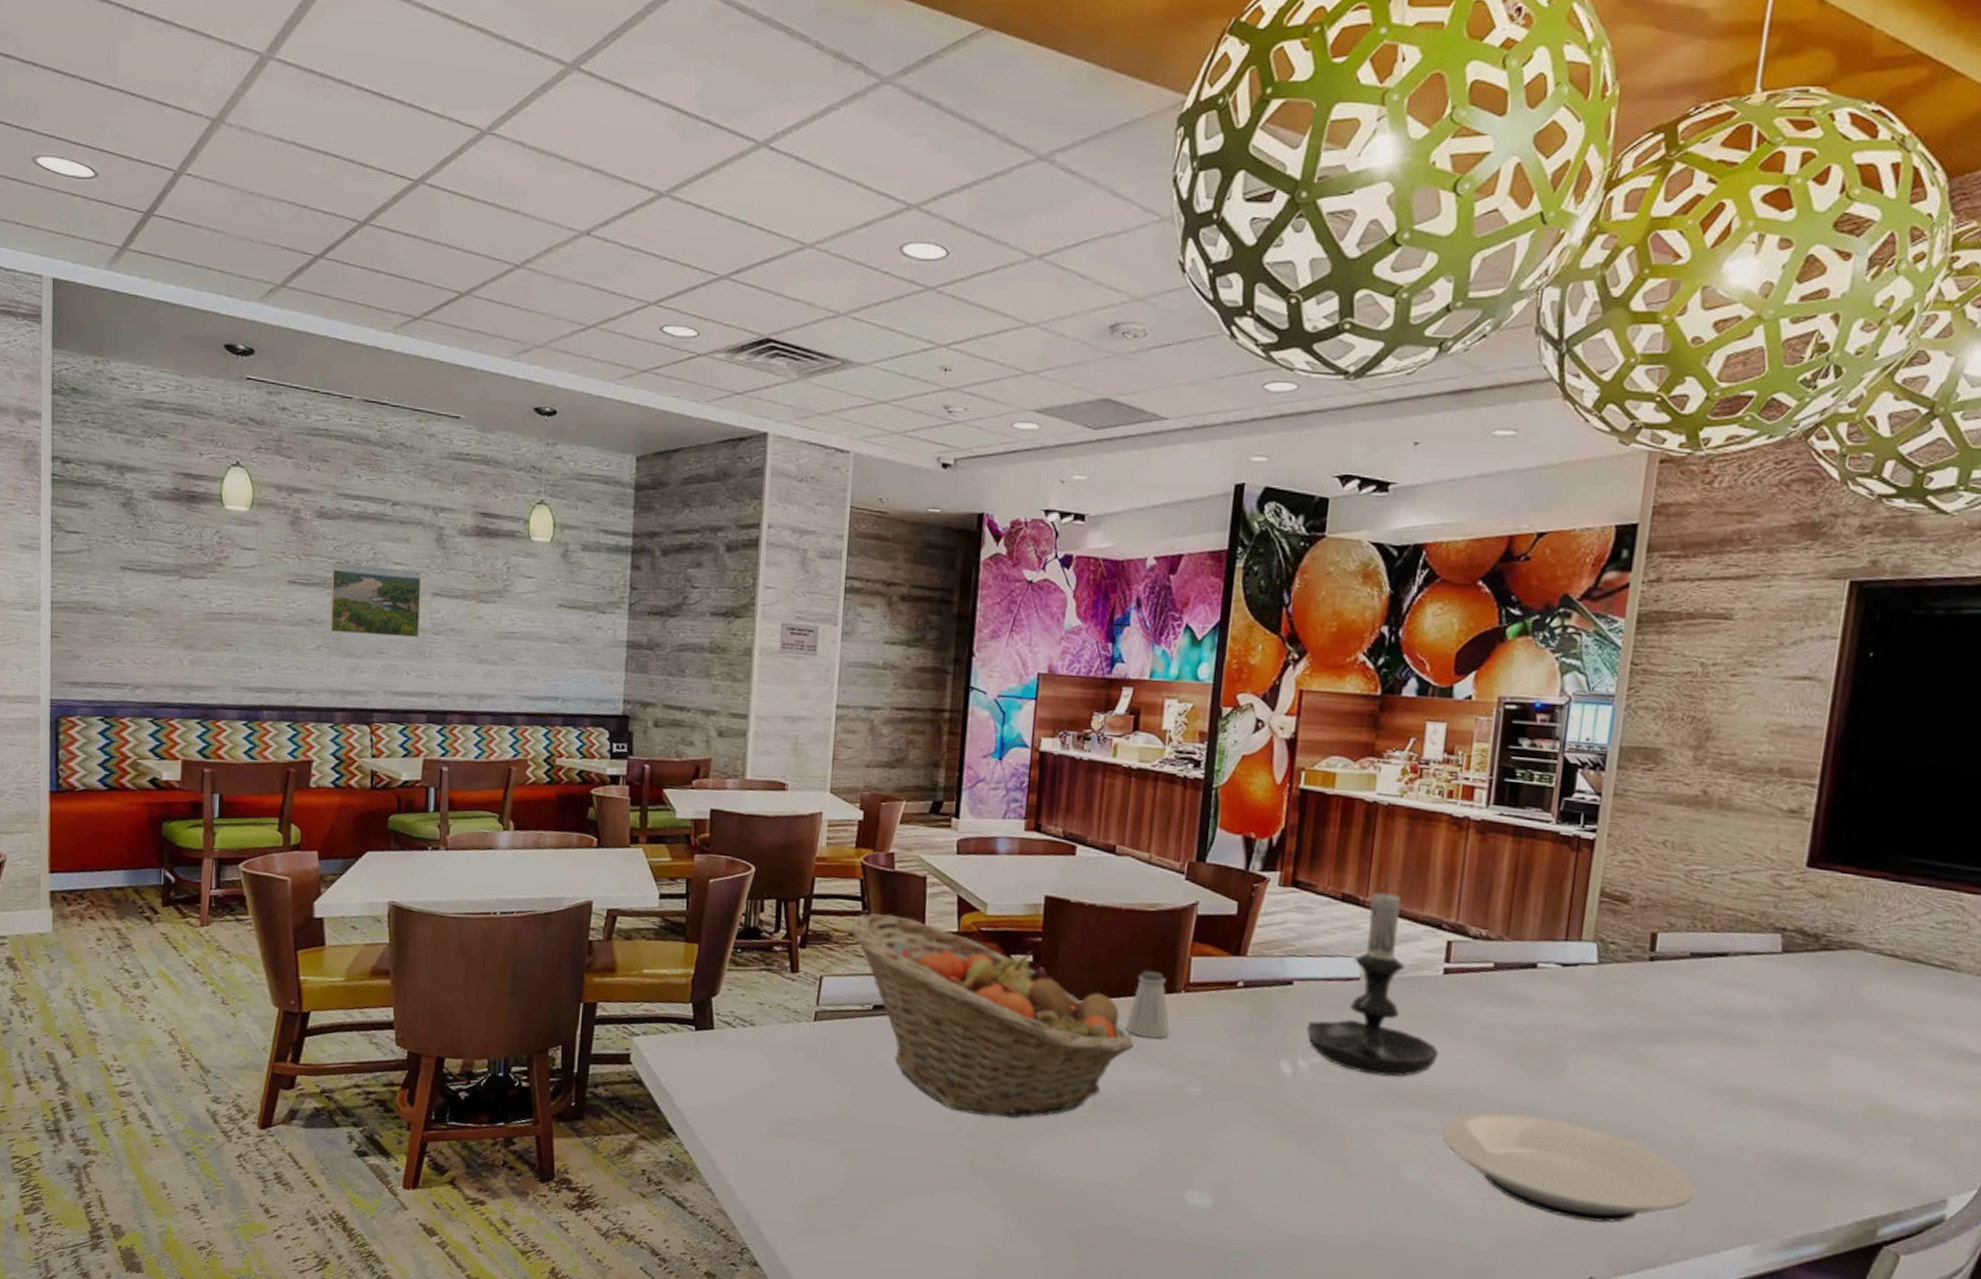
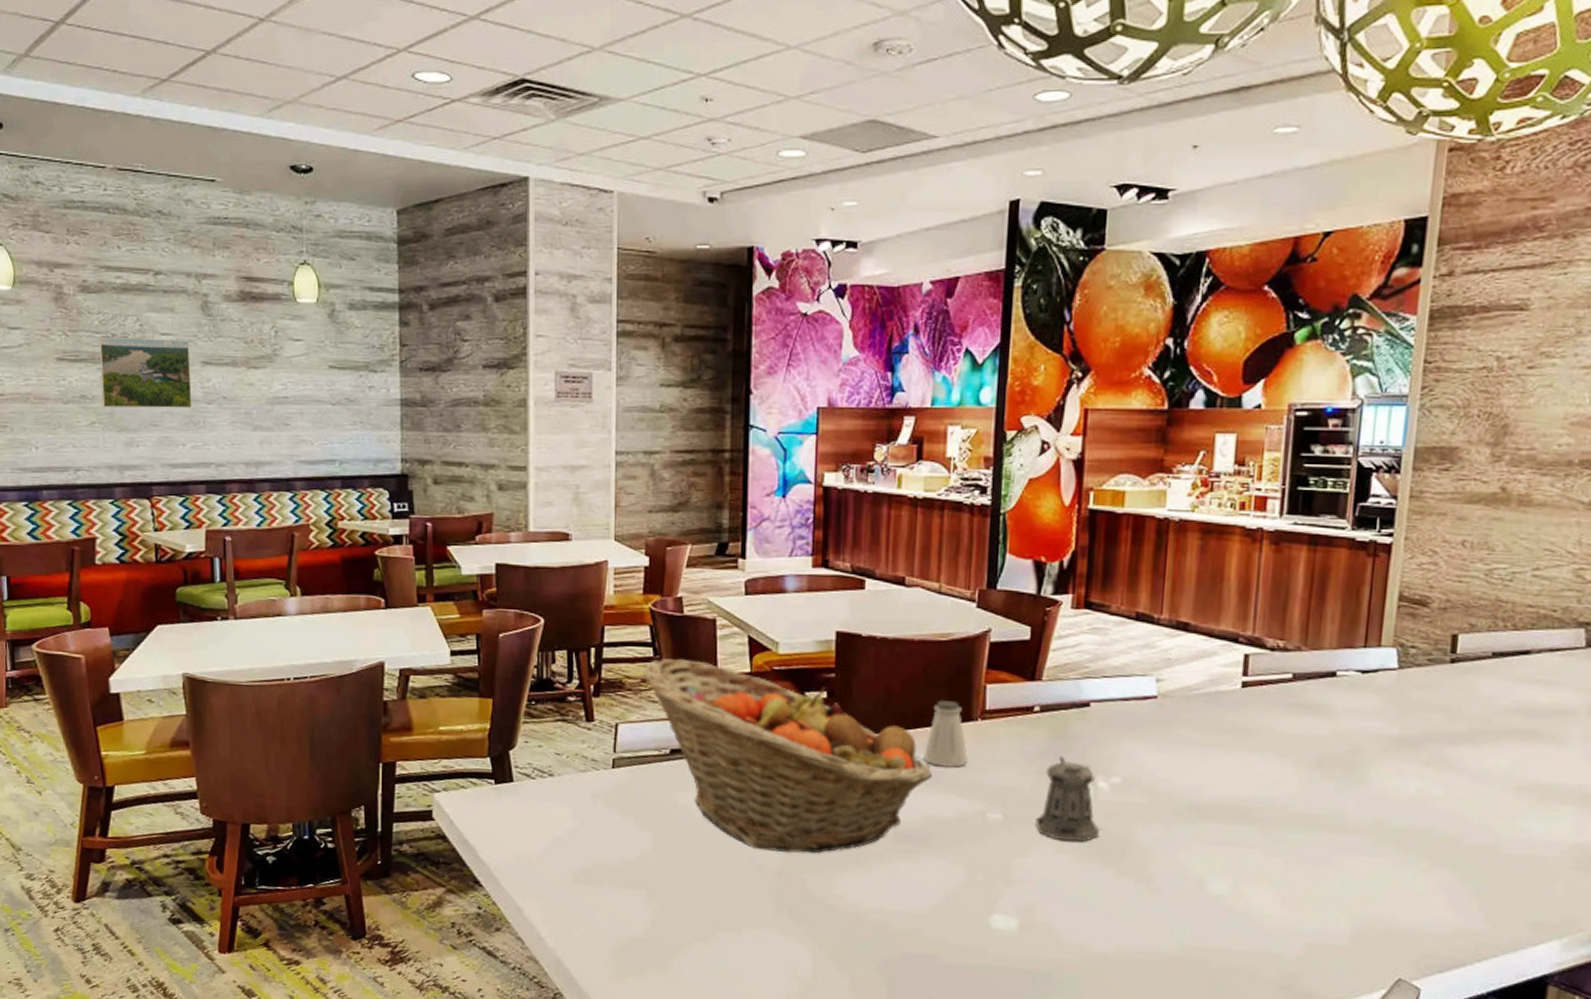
pepper shaker: none [1234,1032,1298,1121] -> present [1035,755,1099,842]
candle holder: present [1306,881,1439,1077] -> none [1105,597,1240,793]
plate: present [1441,1112,1696,1223] -> none [1245,822,1503,926]

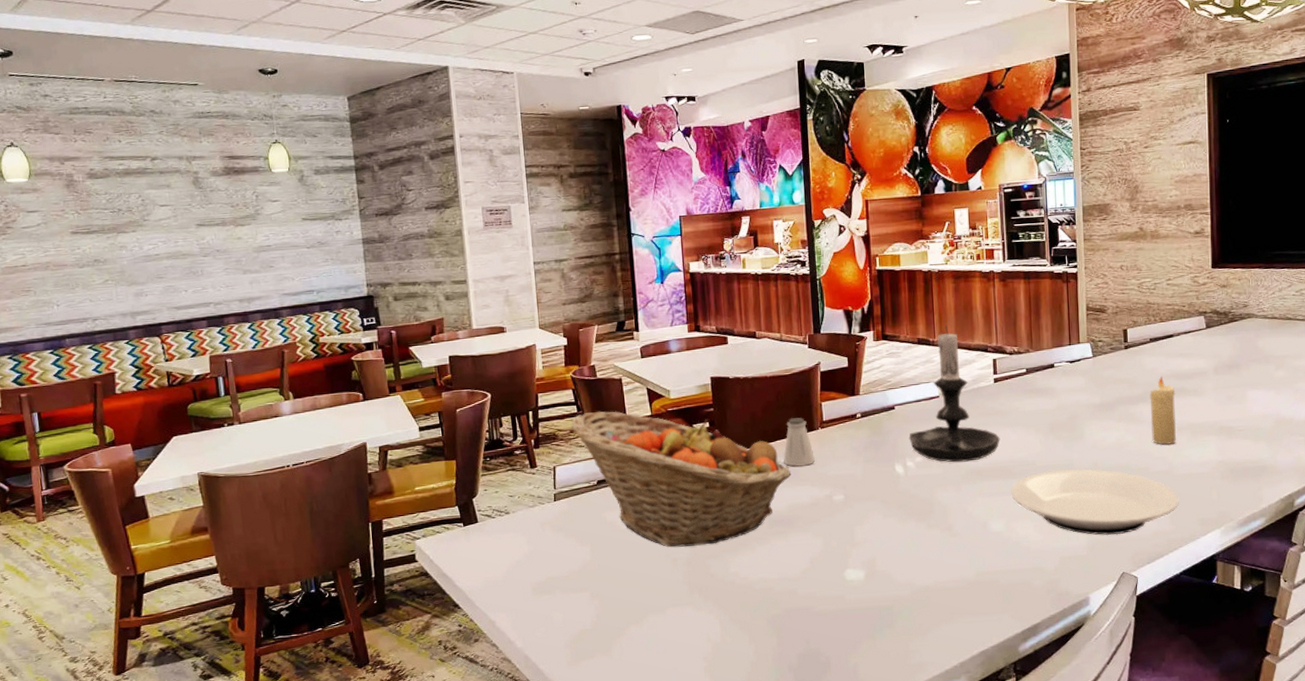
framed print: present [98,336,192,409] -> none [107,209,191,268]
pepper shaker: present [1035,755,1099,842] -> none [867,447,912,508]
candle holder: none [1105,597,1240,793] -> present [909,325,1000,463]
plate: none [1245,822,1503,926] -> present [1011,469,1179,535]
candle: none [1473,709,1521,809] -> present [1149,376,1177,445]

